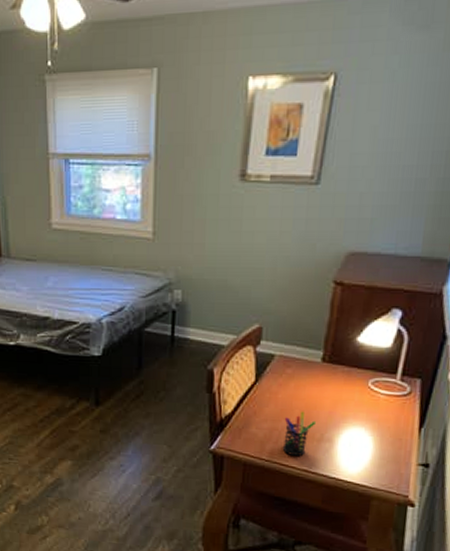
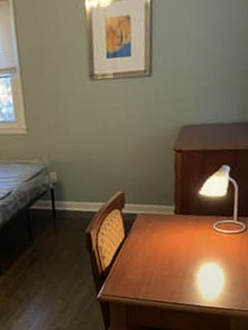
pen holder: present [282,411,316,456] -> none [152,256,177,293]

